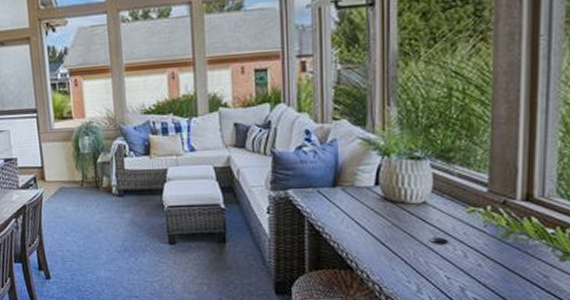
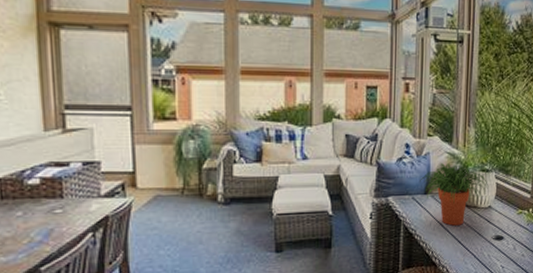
potted plant: none [325,149,421,224] -> present [420,162,488,226]

